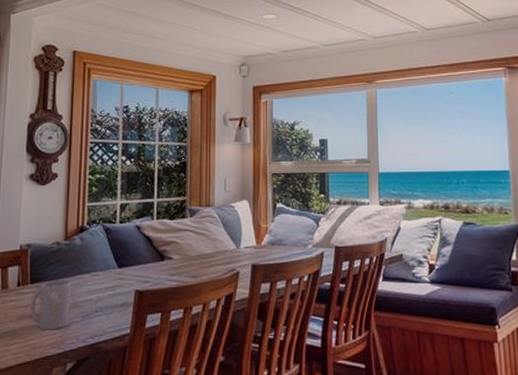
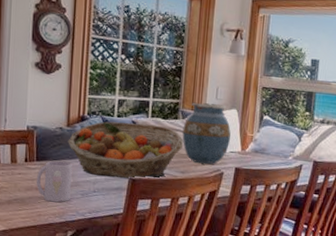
fruit basket: none [65,227,194,293] -> present [68,121,184,180]
vase: none [191,197,244,265] -> present [182,102,232,164]

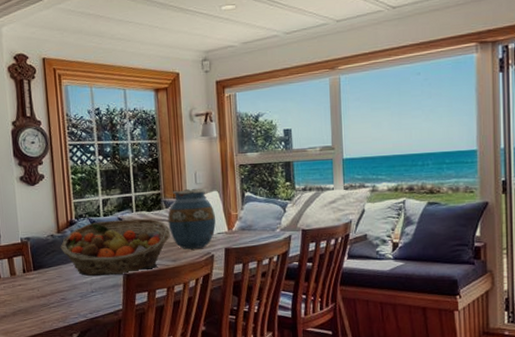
mug: present [36,160,72,203] -> none [36,266,71,308]

